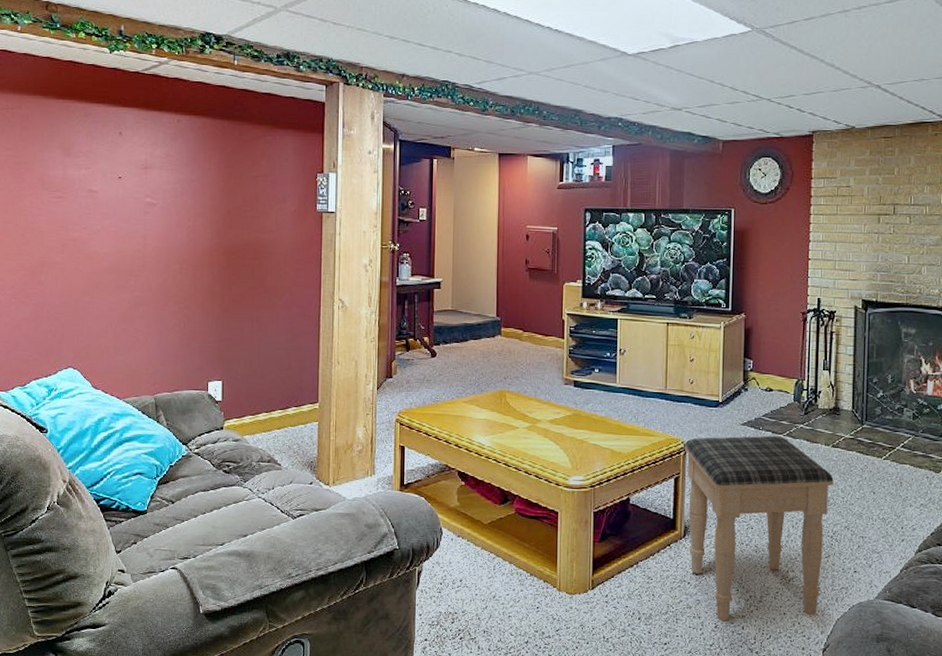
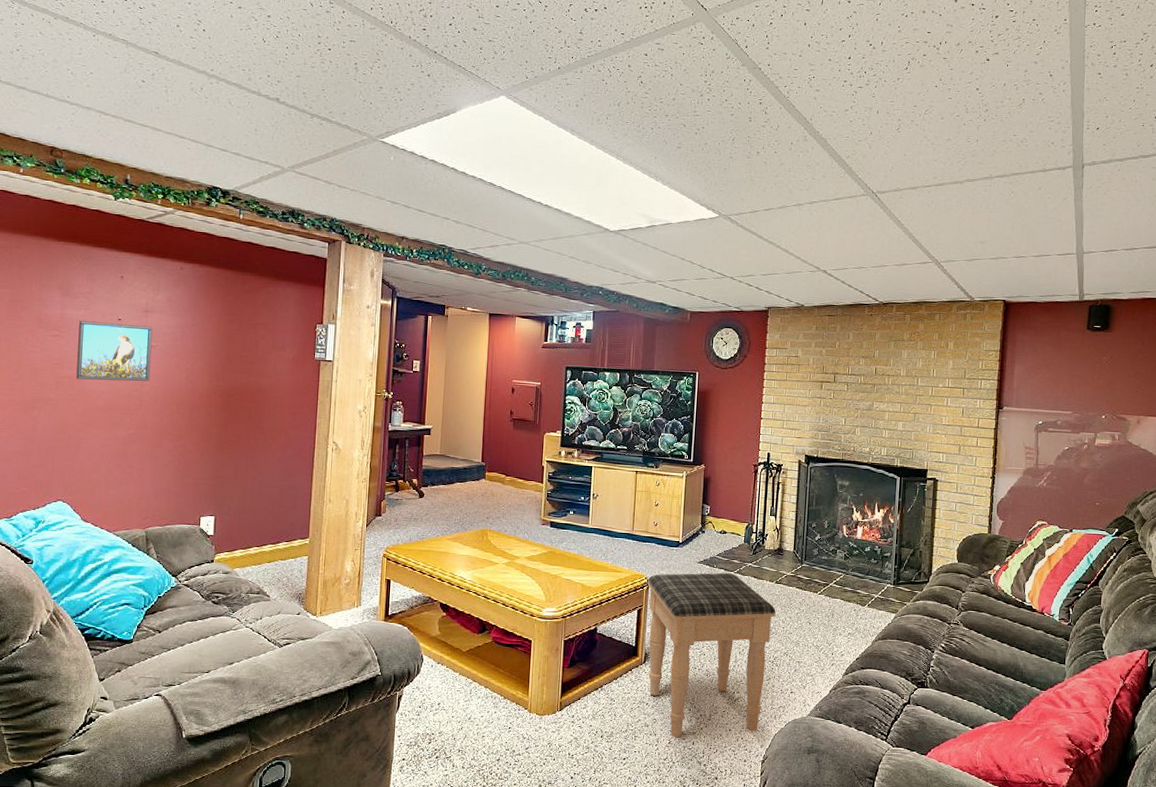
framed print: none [81,181,153,242] -> present [76,321,153,382]

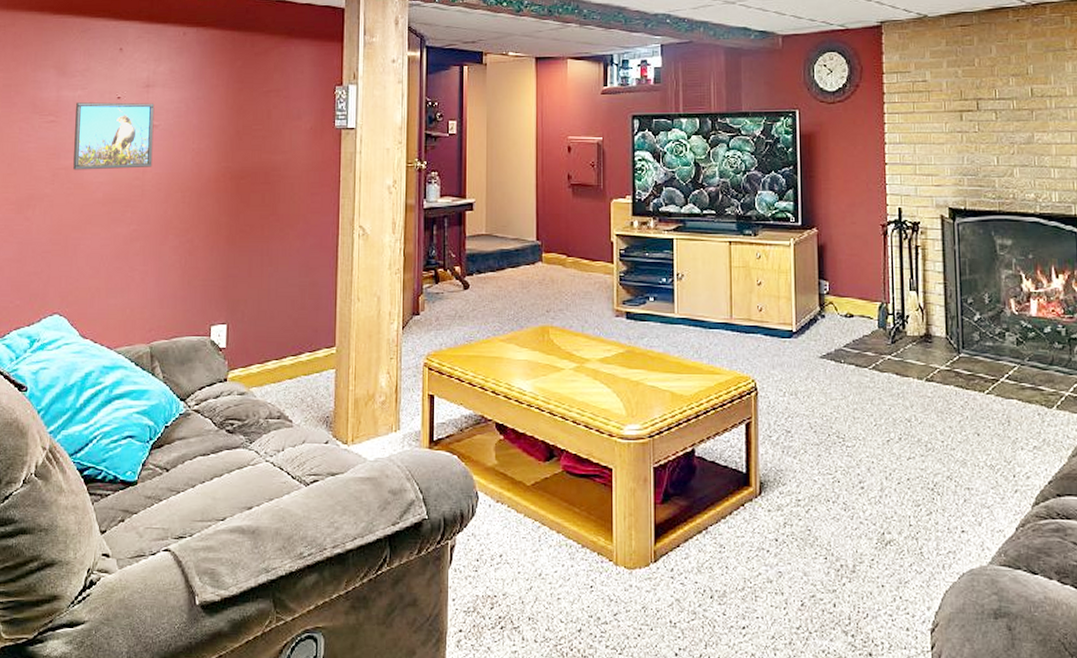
footstool: present [647,572,776,738] -> none [755,369,930,598]

